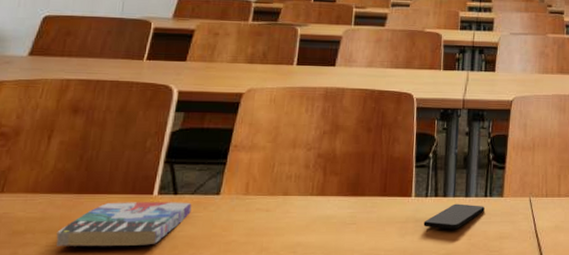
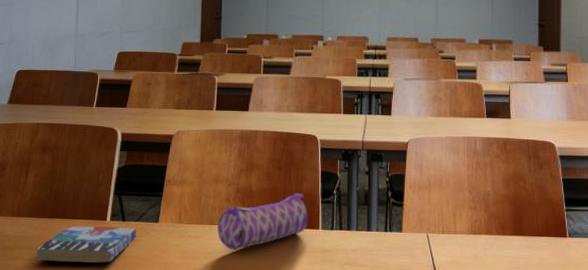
pencil case: none [292,157,400,224] -> present [217,193,309,251]
smartphone: present [423,203,485,230] -> none [330,237,385,260]

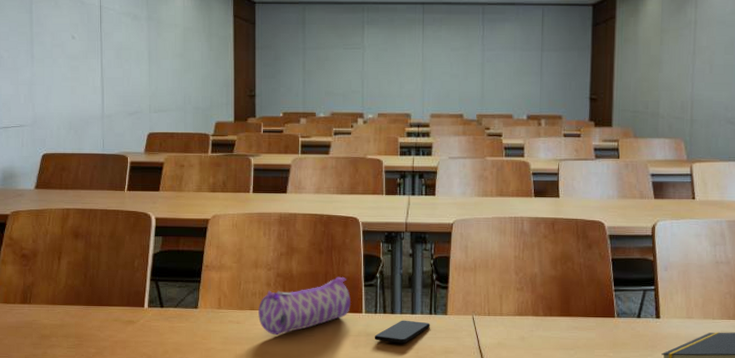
book: present [36,226,137,263] -> none [74,313,176,350]
smartphone: none [330,237,385,260] -> present [374,320,430,344]

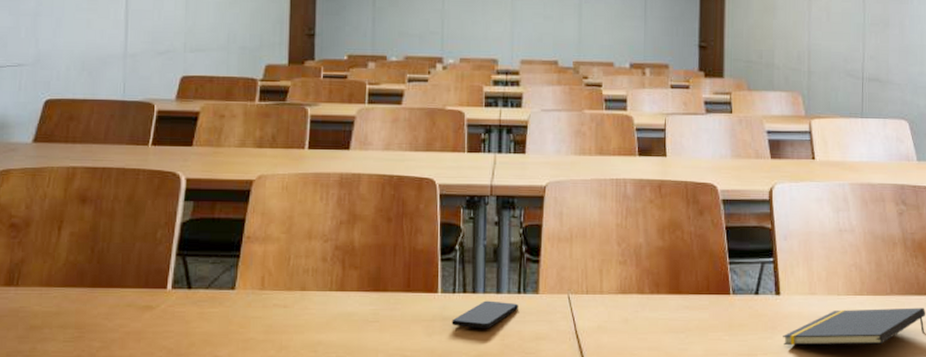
pencil case: present [258,276,352,336] -> none [311,249,425,322]

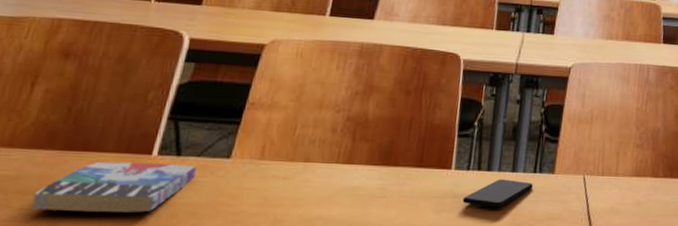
book: none [73,296,207,343] -> present [31,161,197,213]

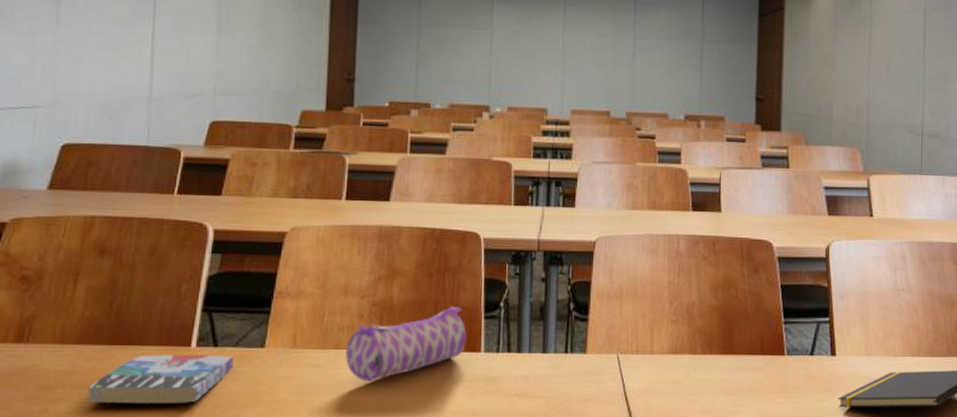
pencil case: none [314,123,440,196] -> present [345,306,468,382]
smartphone: present [462,179,533,208] -> none [495,360,565,390]

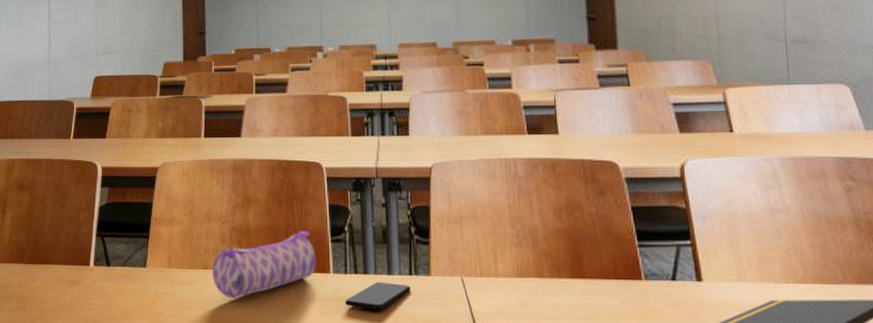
book: present [87,354,234,404] -> none [17,272,123,314]
smartphone: none [495,360,565,390] -> present [345,281,411,310]

